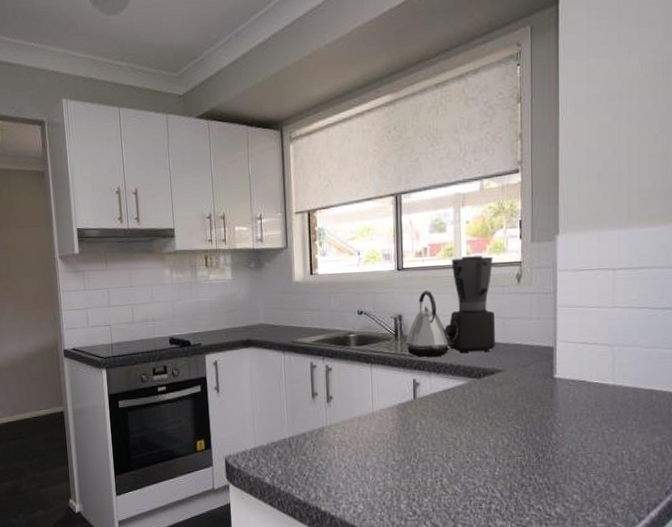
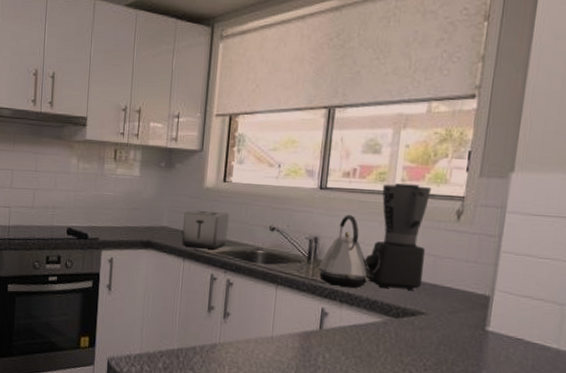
toaster: none [278,303,321,340] -> present [181,210,229,250]

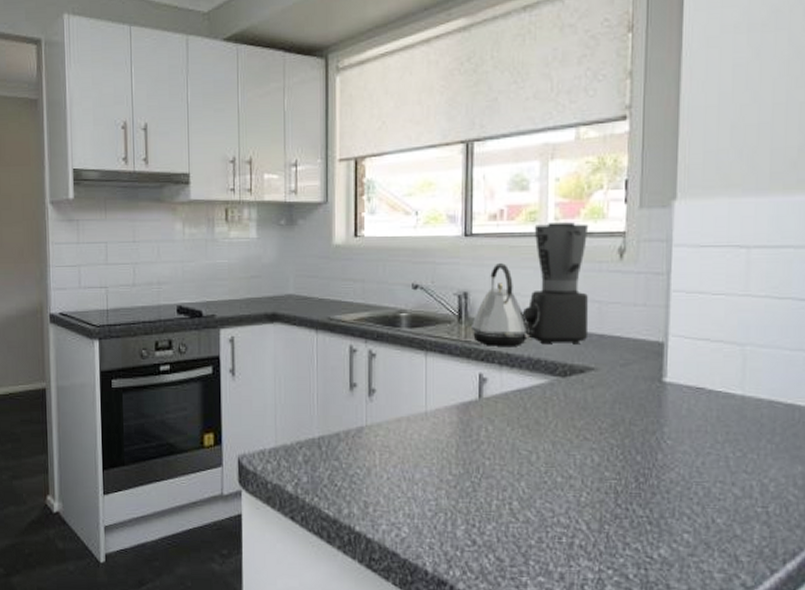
toaster: present [181,210,229,250] -> none [311,271,365,317]

